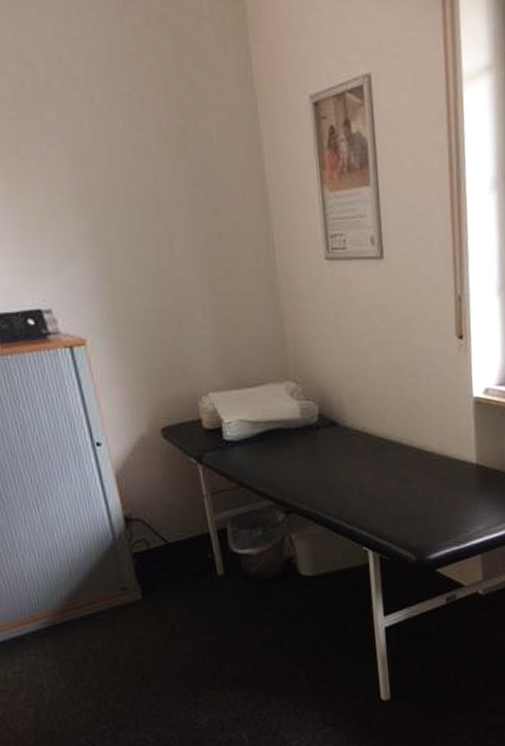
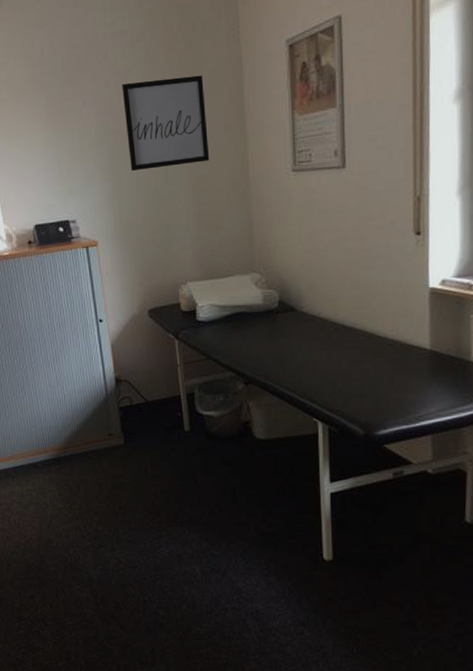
wall art: none [102,126,227,248] -> present [122,75,210,172]

